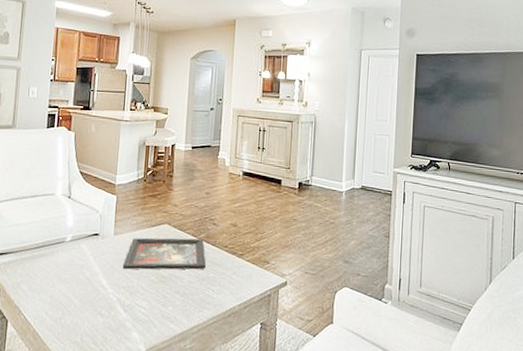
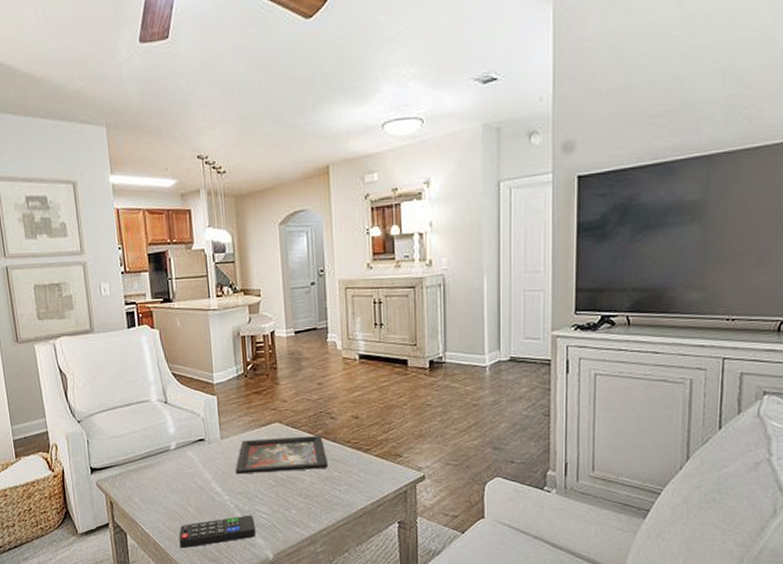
remote control: none [58,308,133,339] -> present [179,515,256,549]

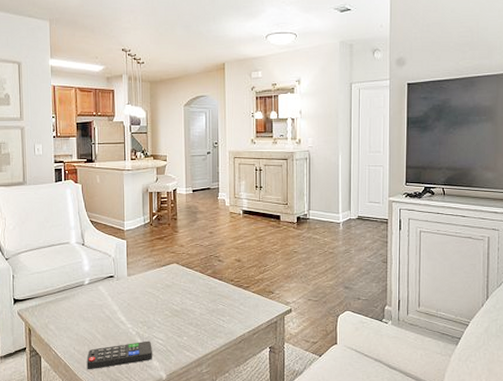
decorative tray: present [235,436,328,475] -> none [138,275,214,307]

